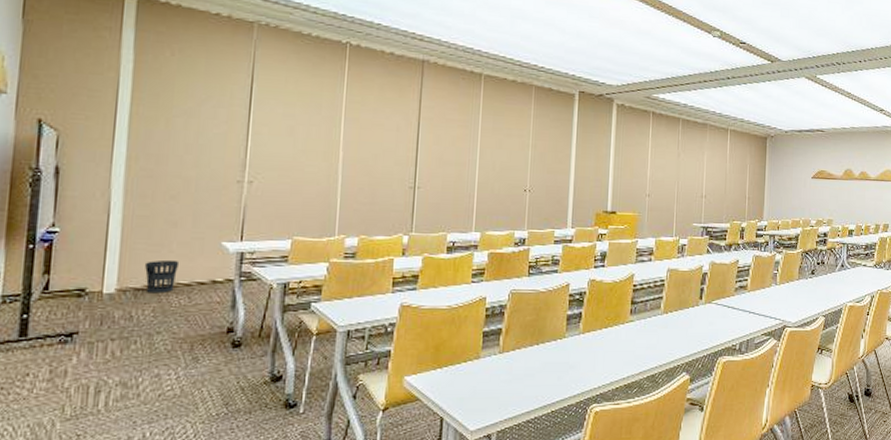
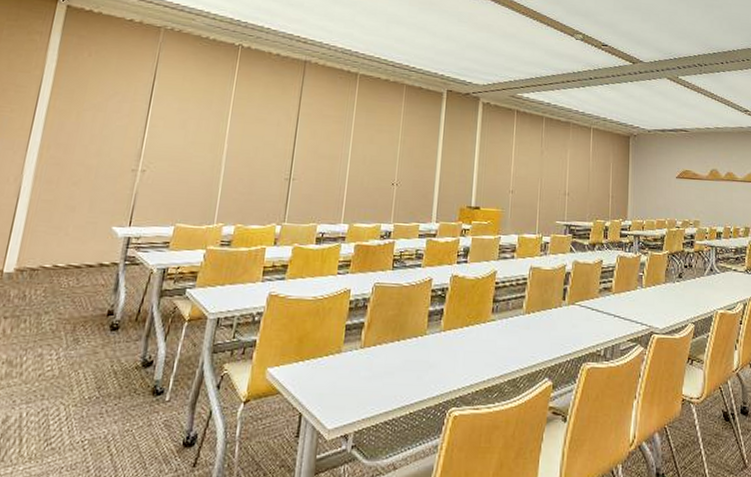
wastebasket: present [145,259,180,294] -> none [41,242,73,275]

